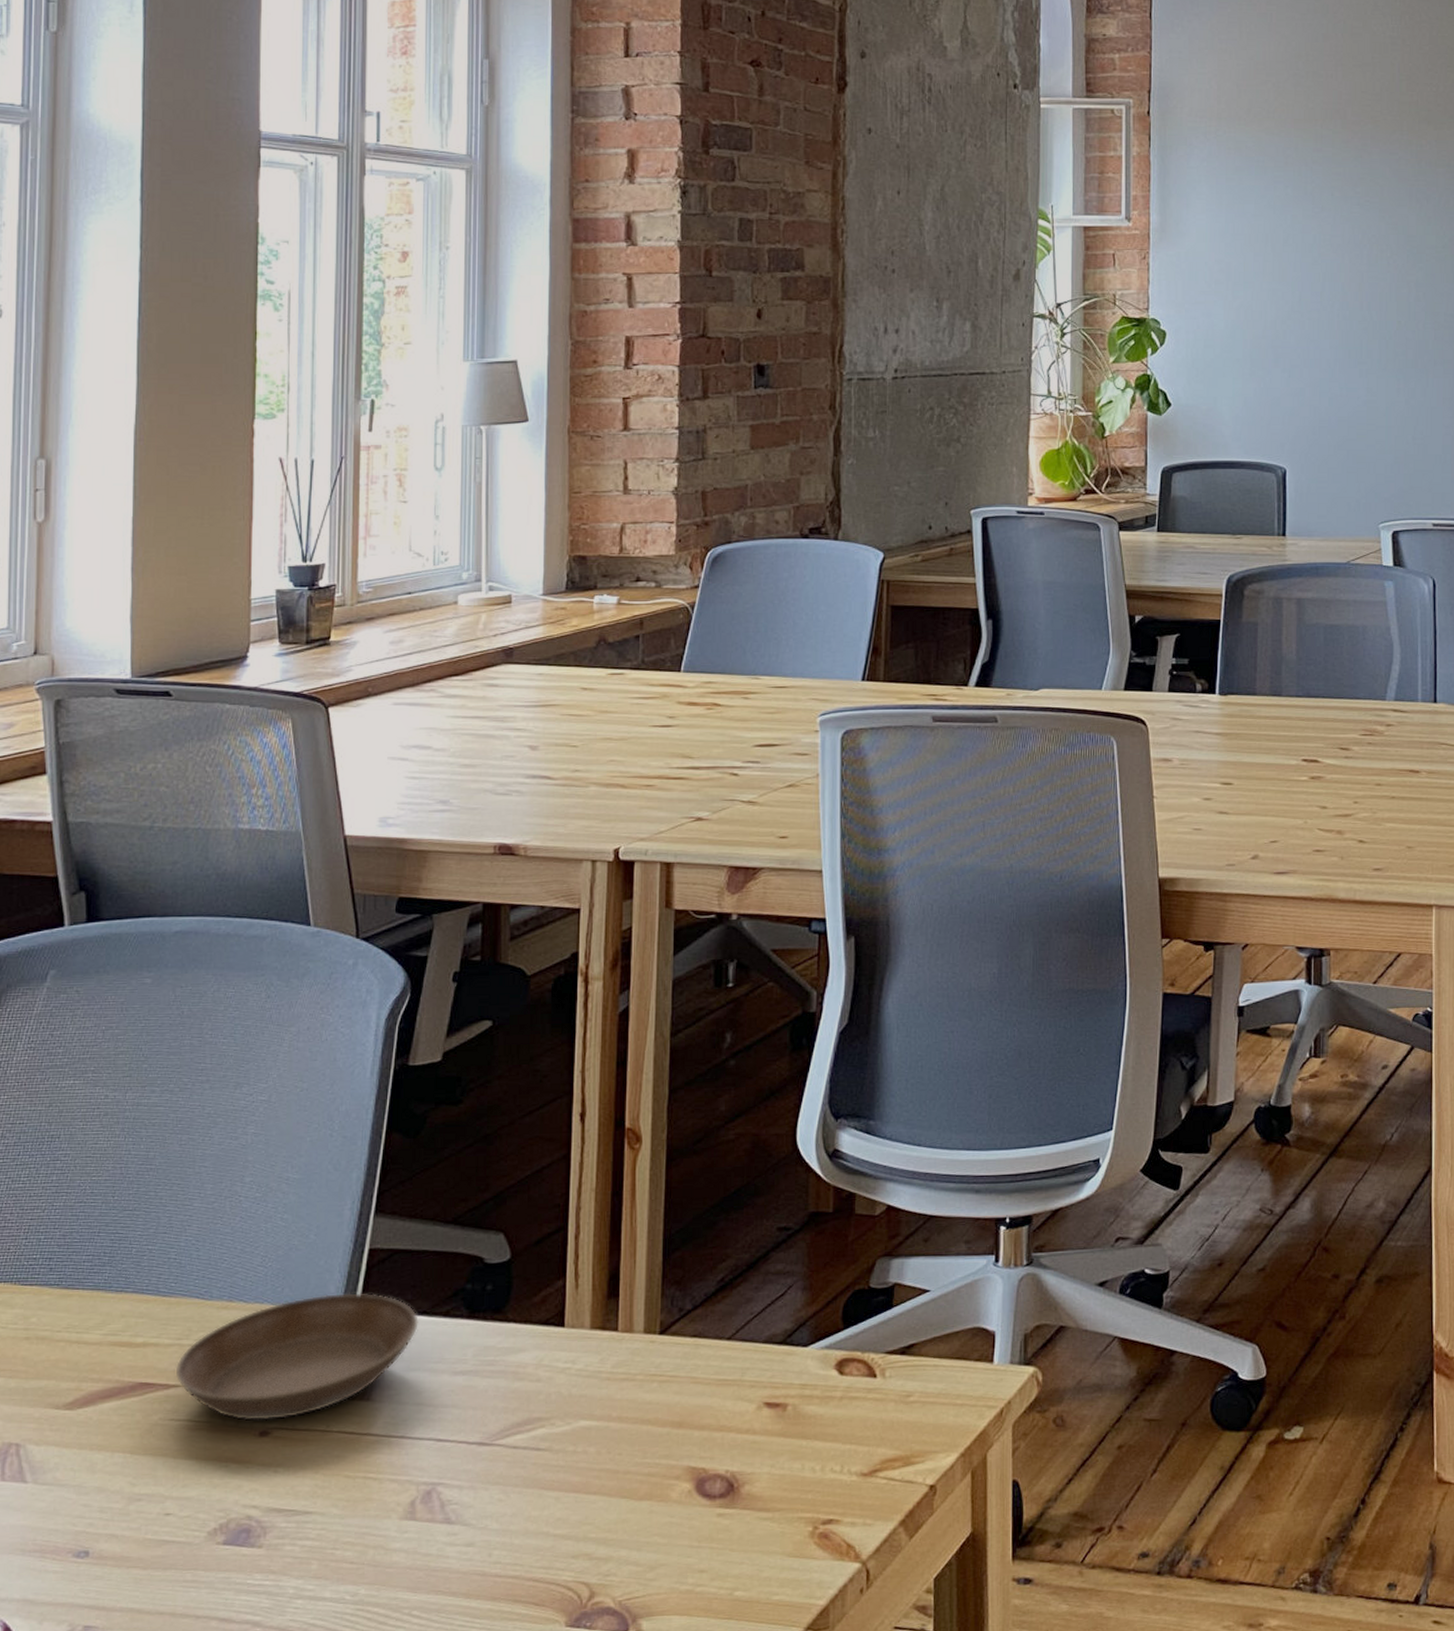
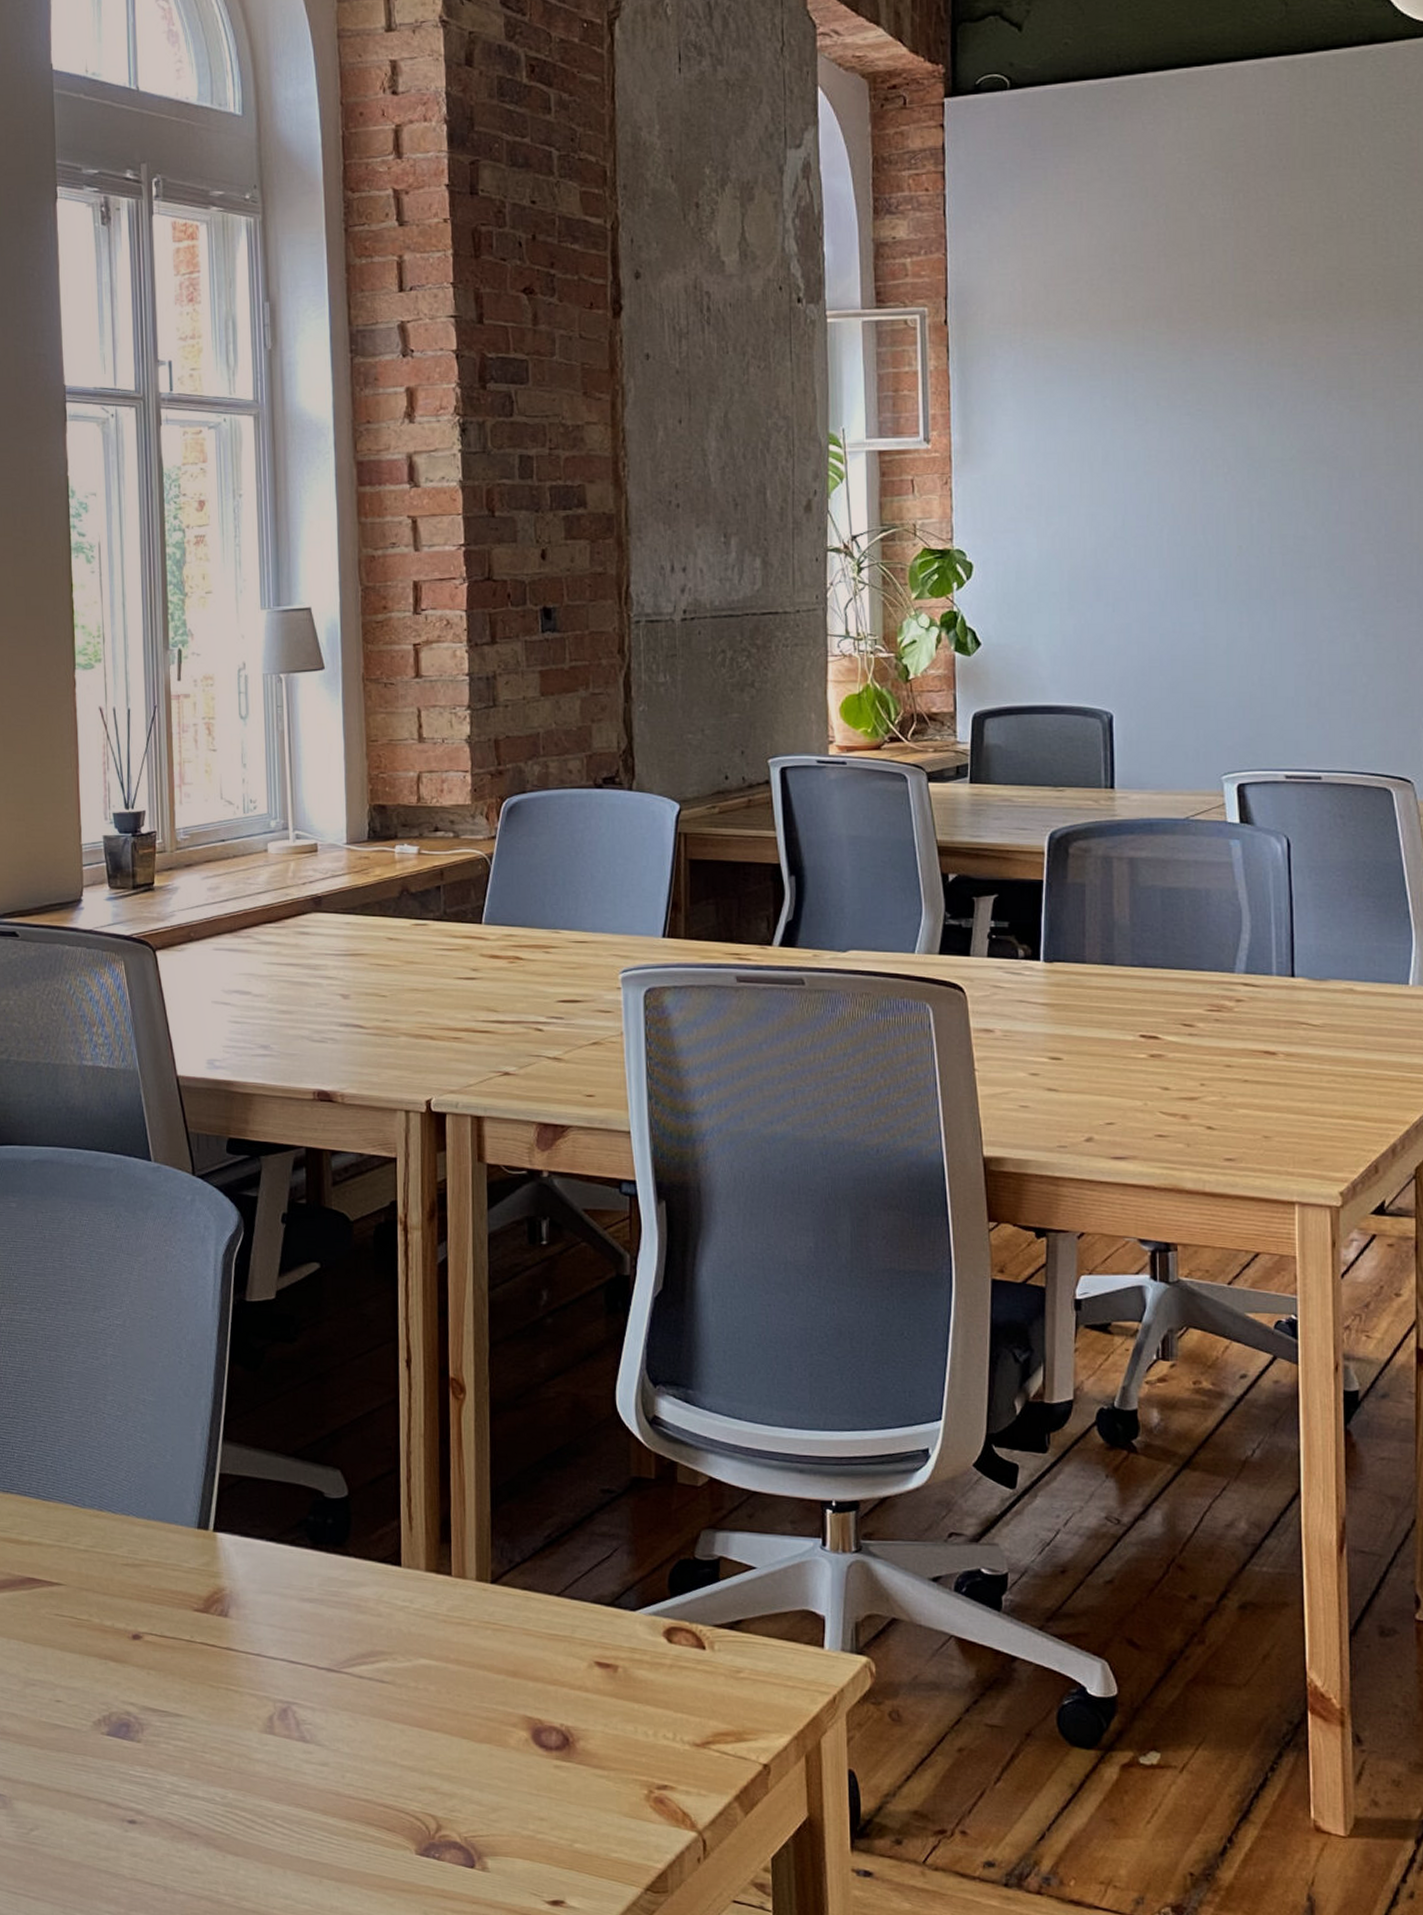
saucer: present [175,1293,418,1421] -> none [57,1513,267,1625]

